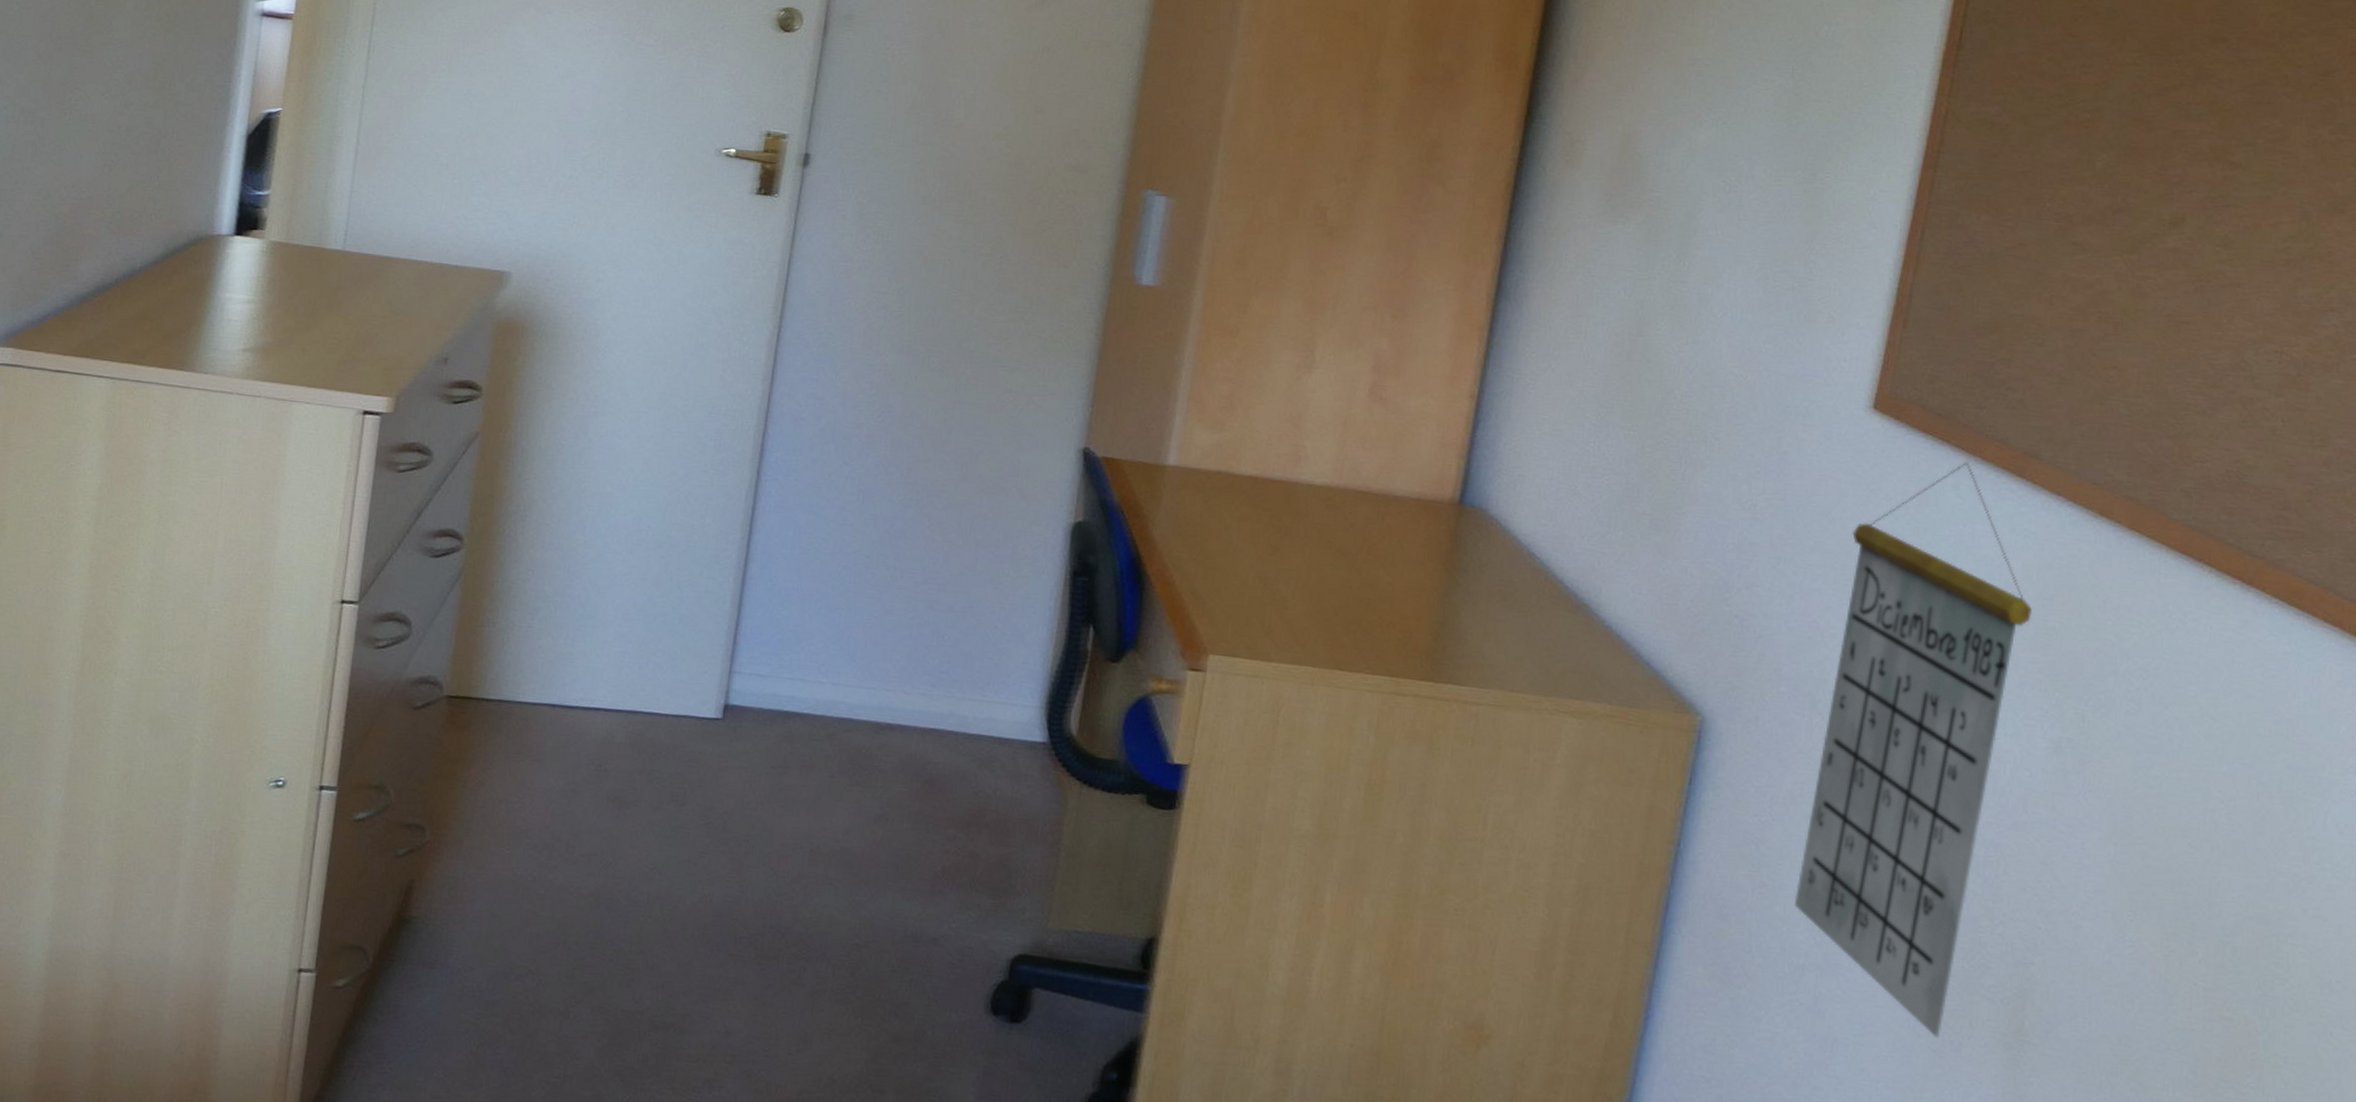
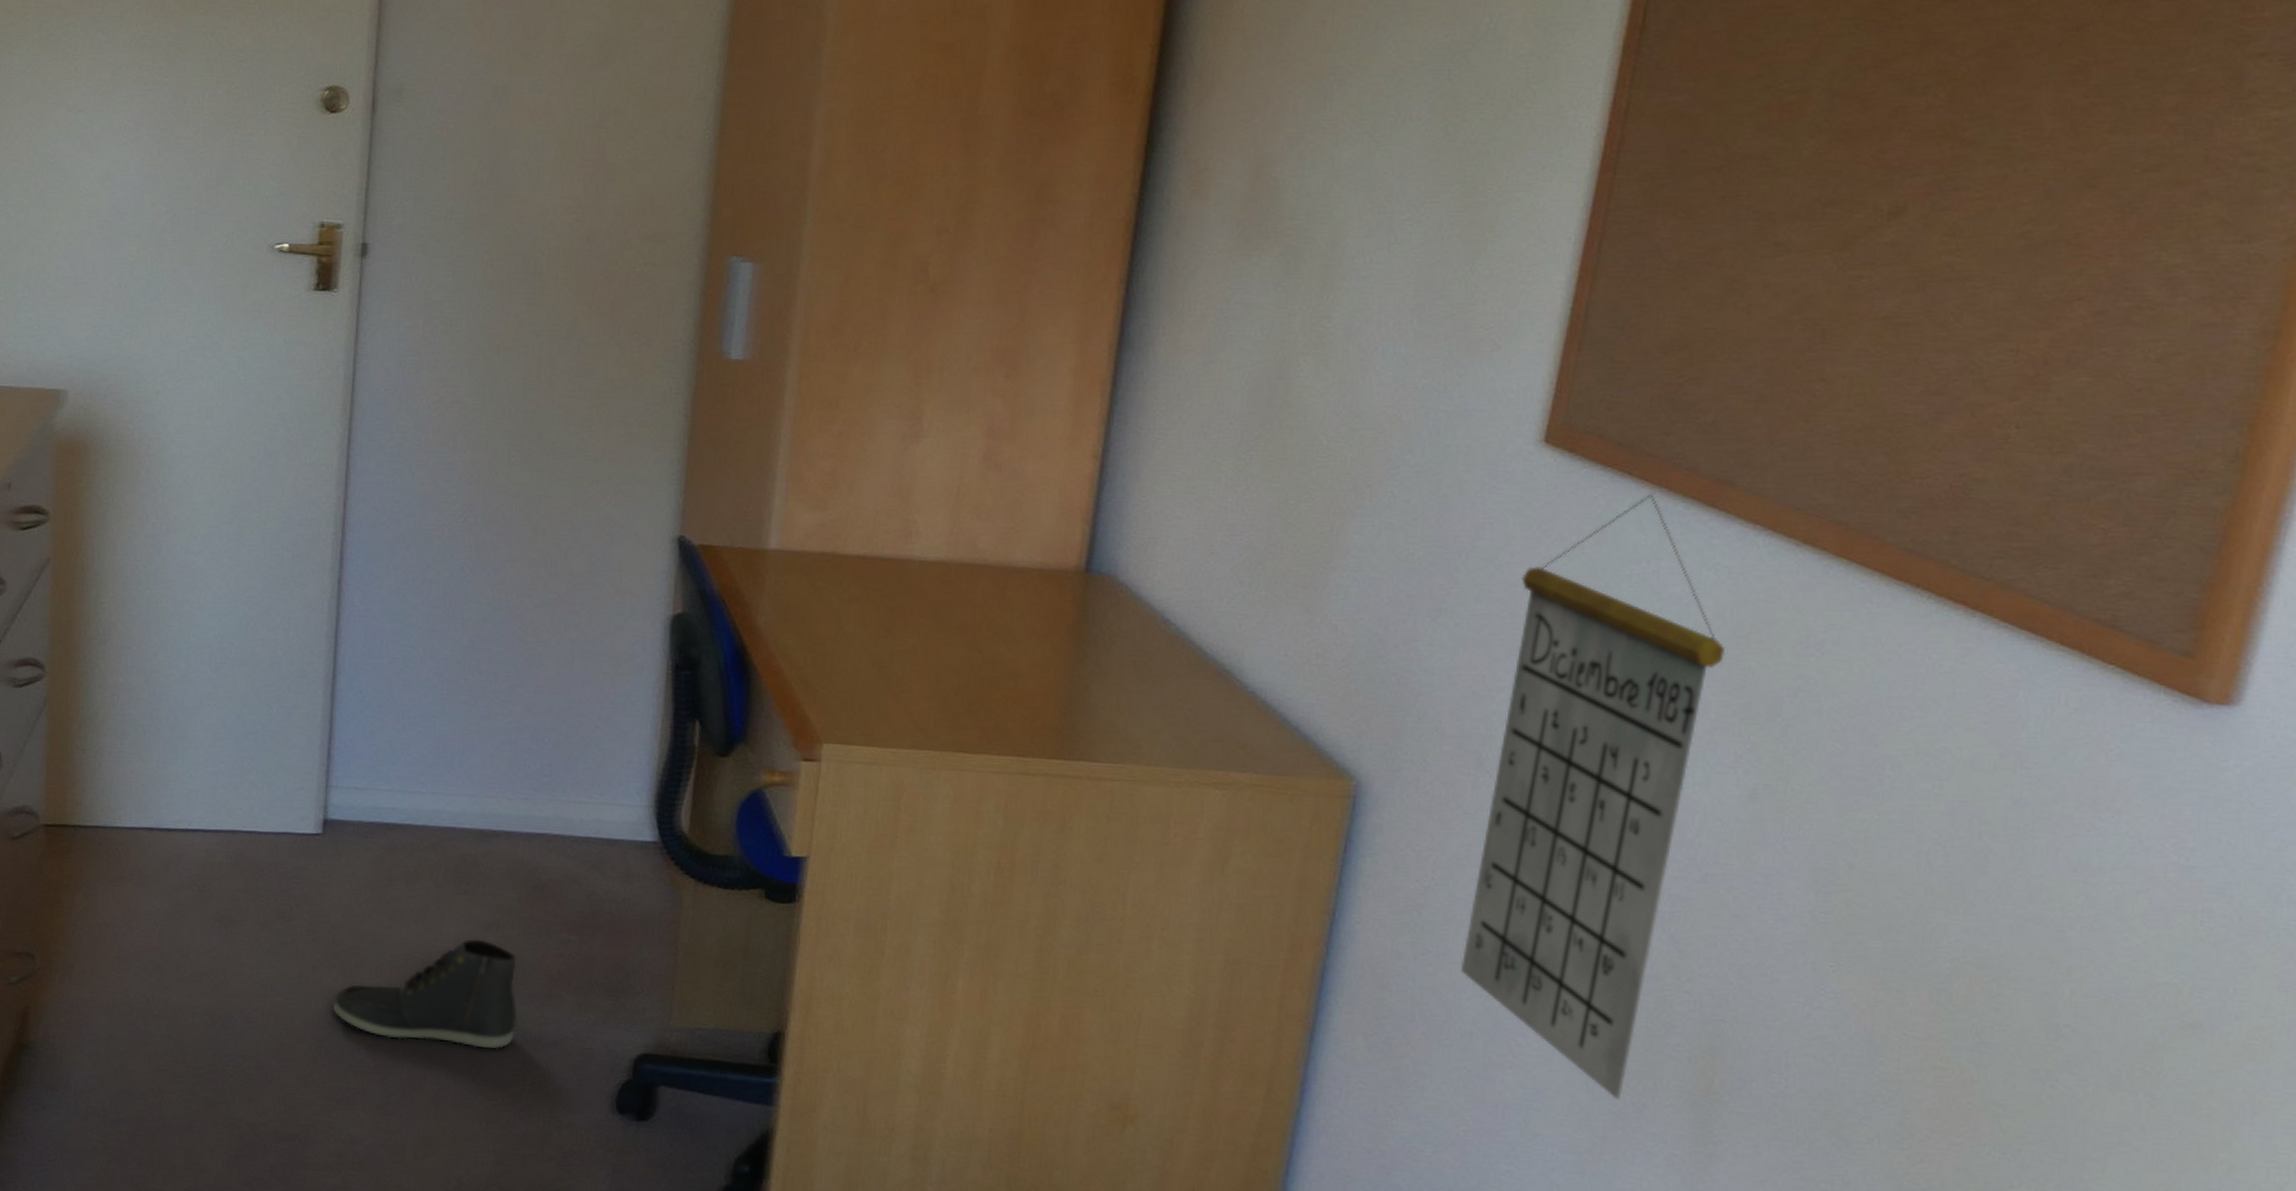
sneaker: none [717,830,904,945] -> present [332,938,517,1050]

